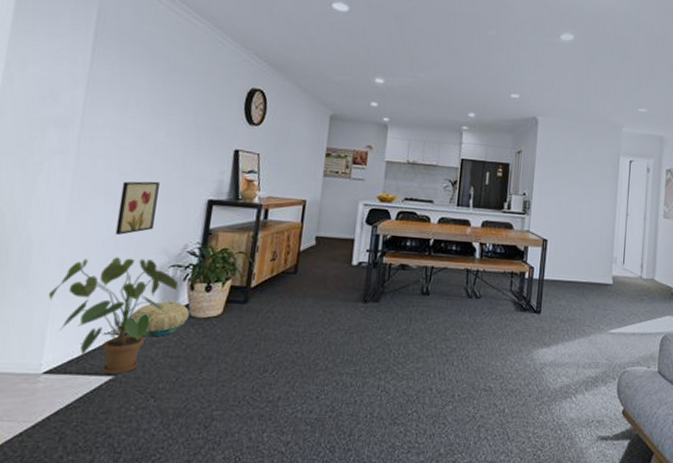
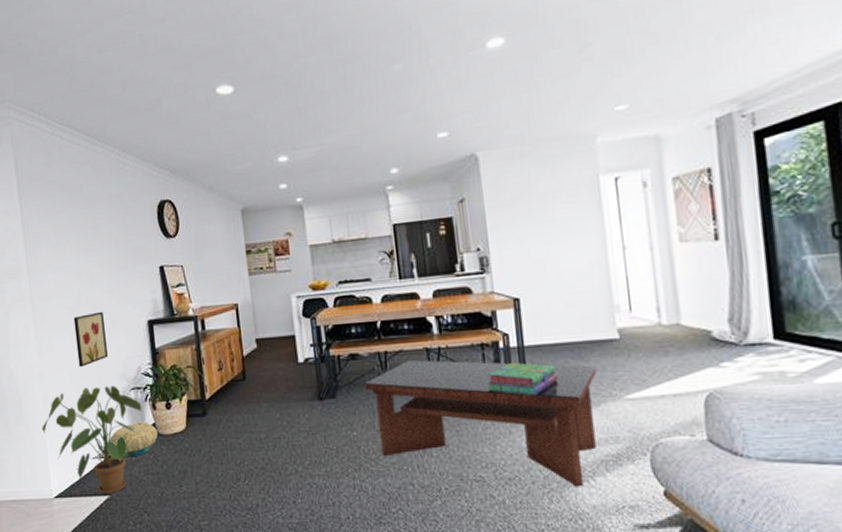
coffee table: none [408,277,593,402] -> present [365,359,597,487]
stack of books: none [509,292,565,321] -> present [486,362,559,396]

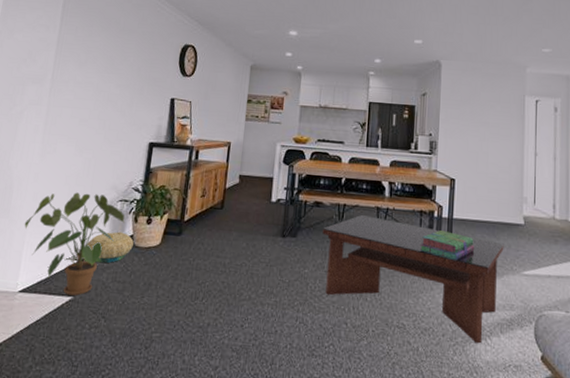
wall art: present [73,311,108,367] -> none [76,127,111,173]

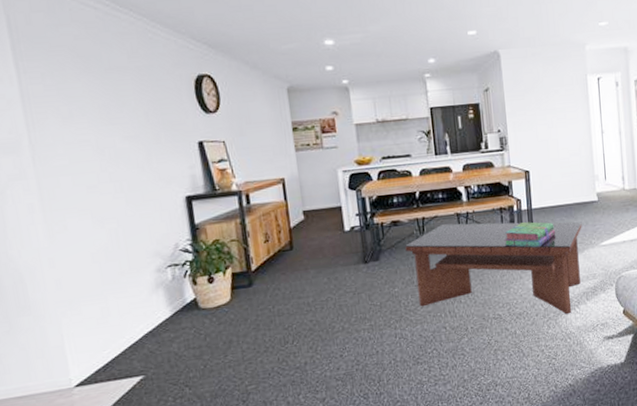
house plant: present [24,192,125,296] -> none [54,264,181,375]
basket: present [87,231,134,264] -> none [143,298,200,336]

